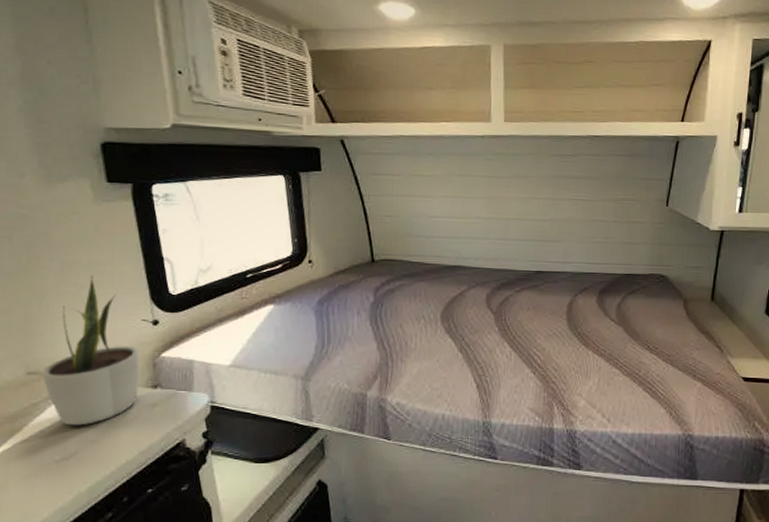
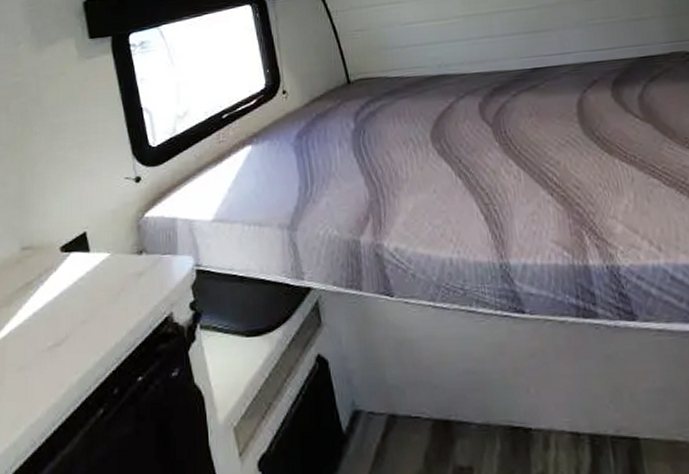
potted plant: present [41,275,140,426] -> none [34,136,125,305]

